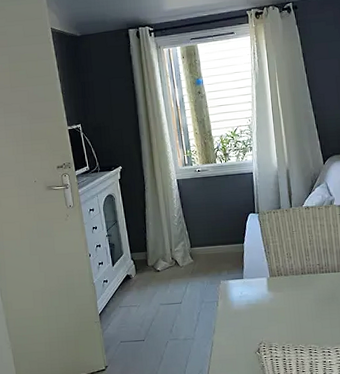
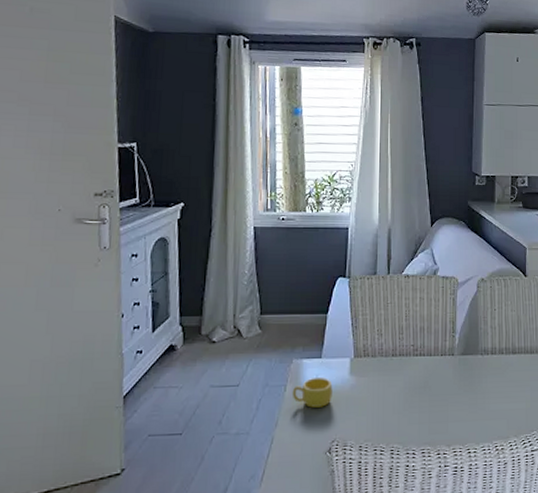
cup: none [223,294,256,318] -> present [292,378,333,408]

